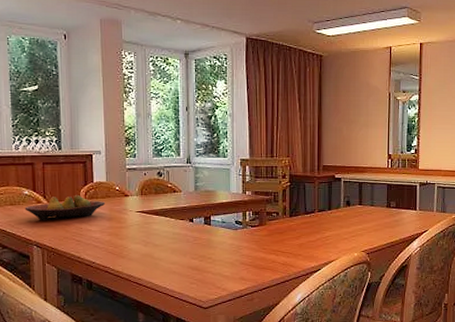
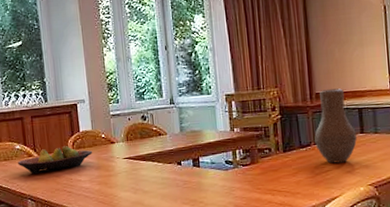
vase: none [319,163,355,230] -> present [314,88,357,164]

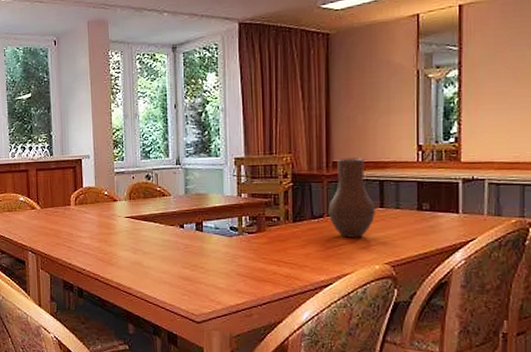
fruit bowl: present [17,145,93,174] -> none [20,200,95,226]

